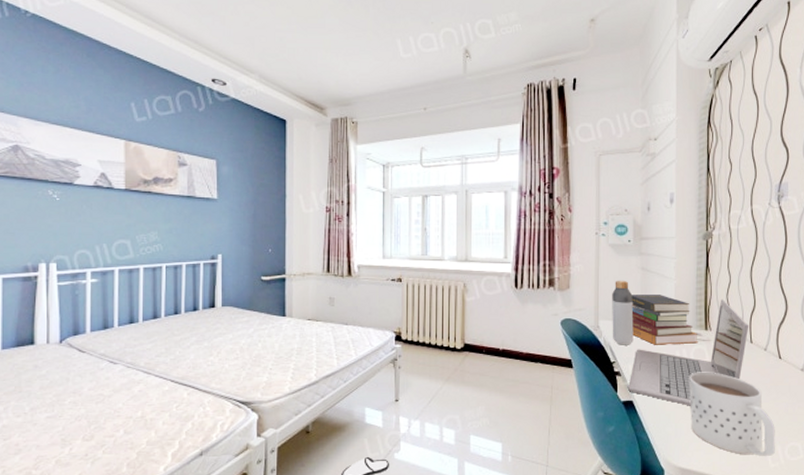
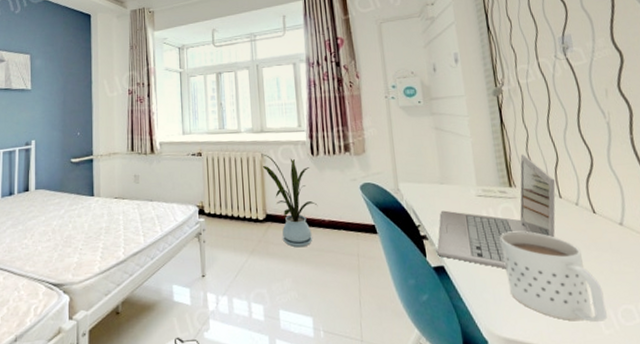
house plant: none [464,283,517,377] -> present [261,154,318,248]
bottle: present [612,280,634,345] -> none [408,141,437,208]
books: present [631,295,698,345] -> none [428,153,504,206]

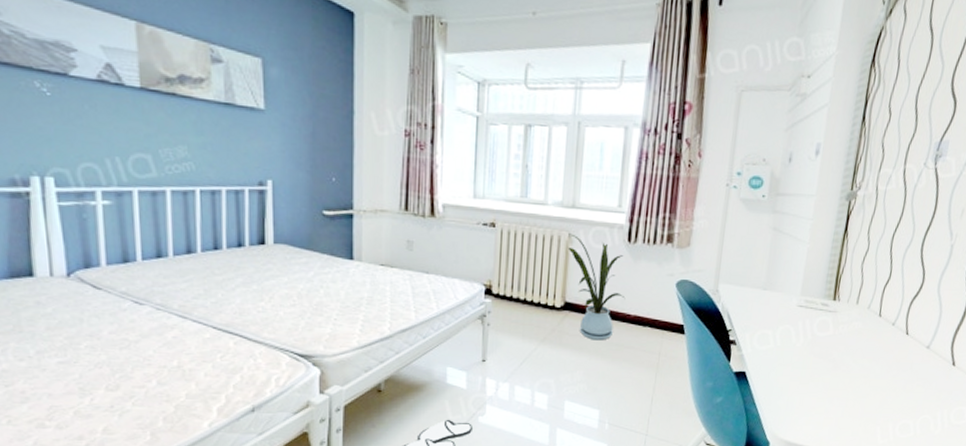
laptop: present [437,153,556,269] -> none [742,267,881,380]
mug: present [500,231,607,323] -> none [803,344,890,434]

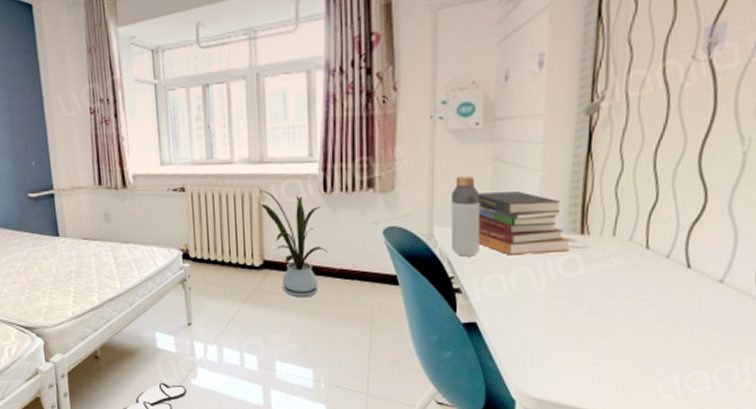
bottle: none [732,240,760,313] -> present [451,175,481,257]
books: none [754,257,825,315] -> present [477,191,571,255]

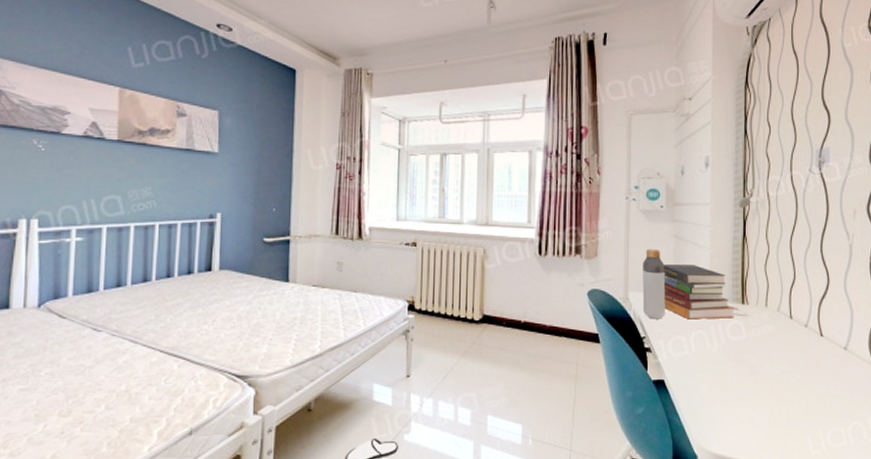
house plant: present [259,190,328,298] -> none [483,249,540,352]

